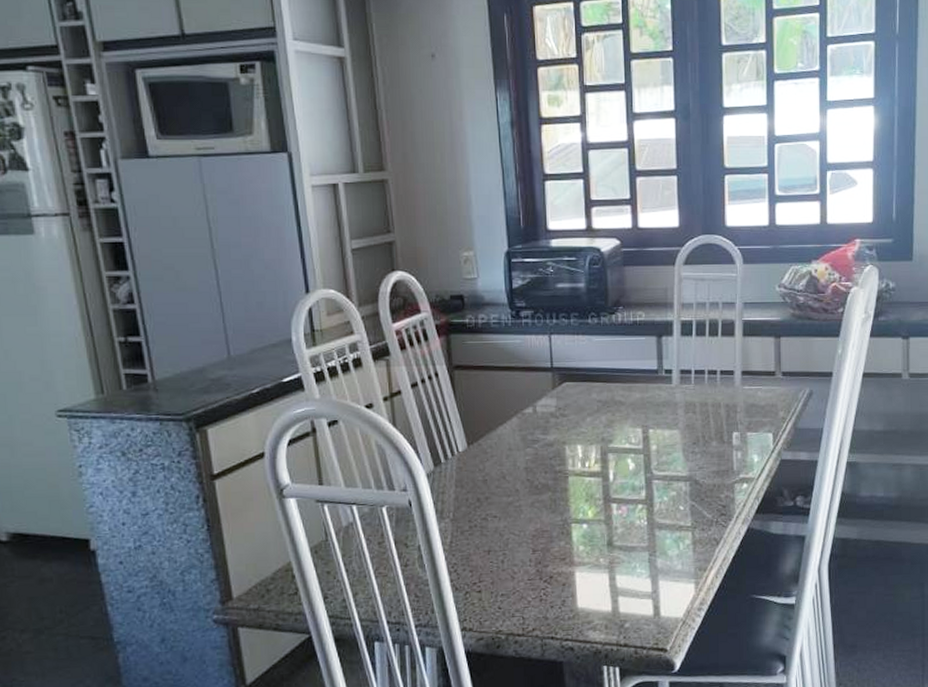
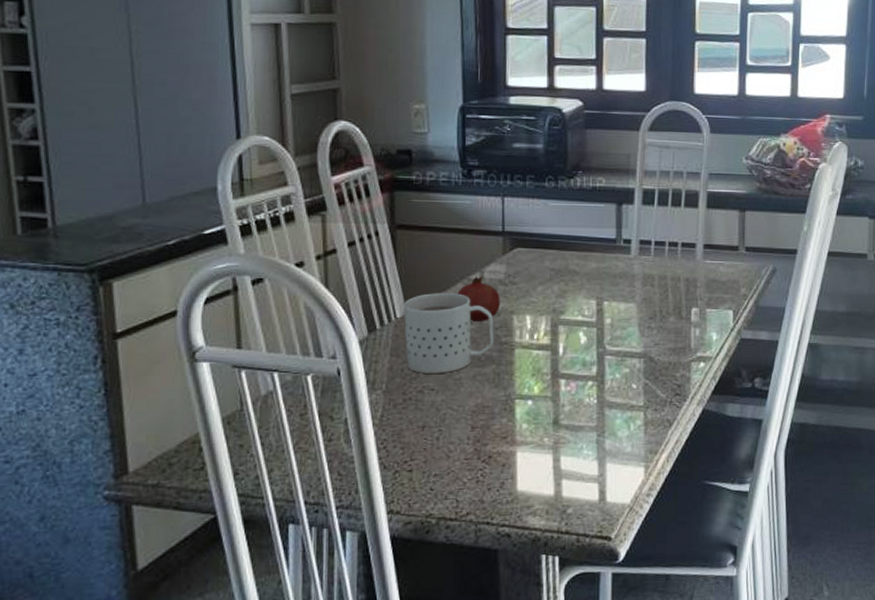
mug: none [464,427,550,503] -> present [403,293,495,375]
fruit: none [513,410,553,453] -> present [457,276,500,321]

